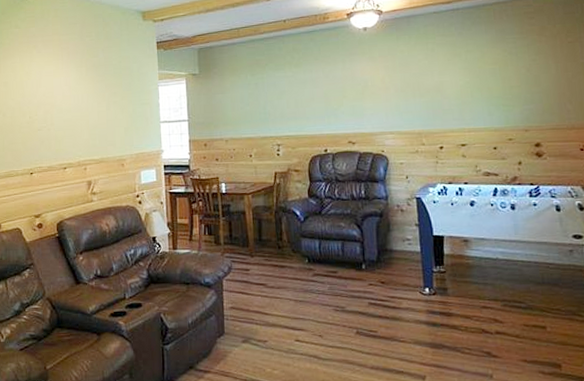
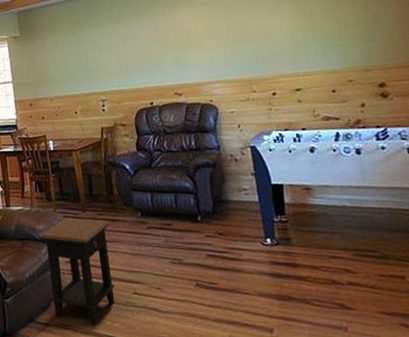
side table: none [203,262,278,373] -> present [38,217,116,326]

